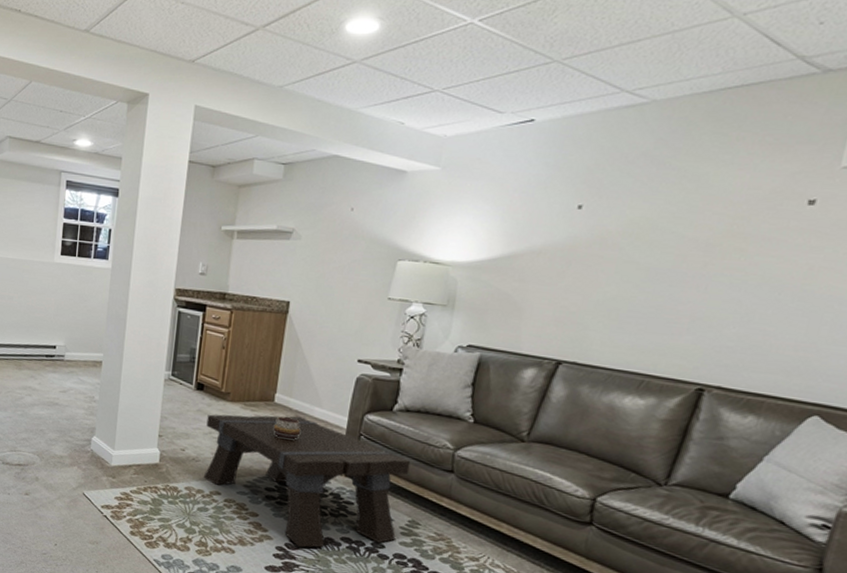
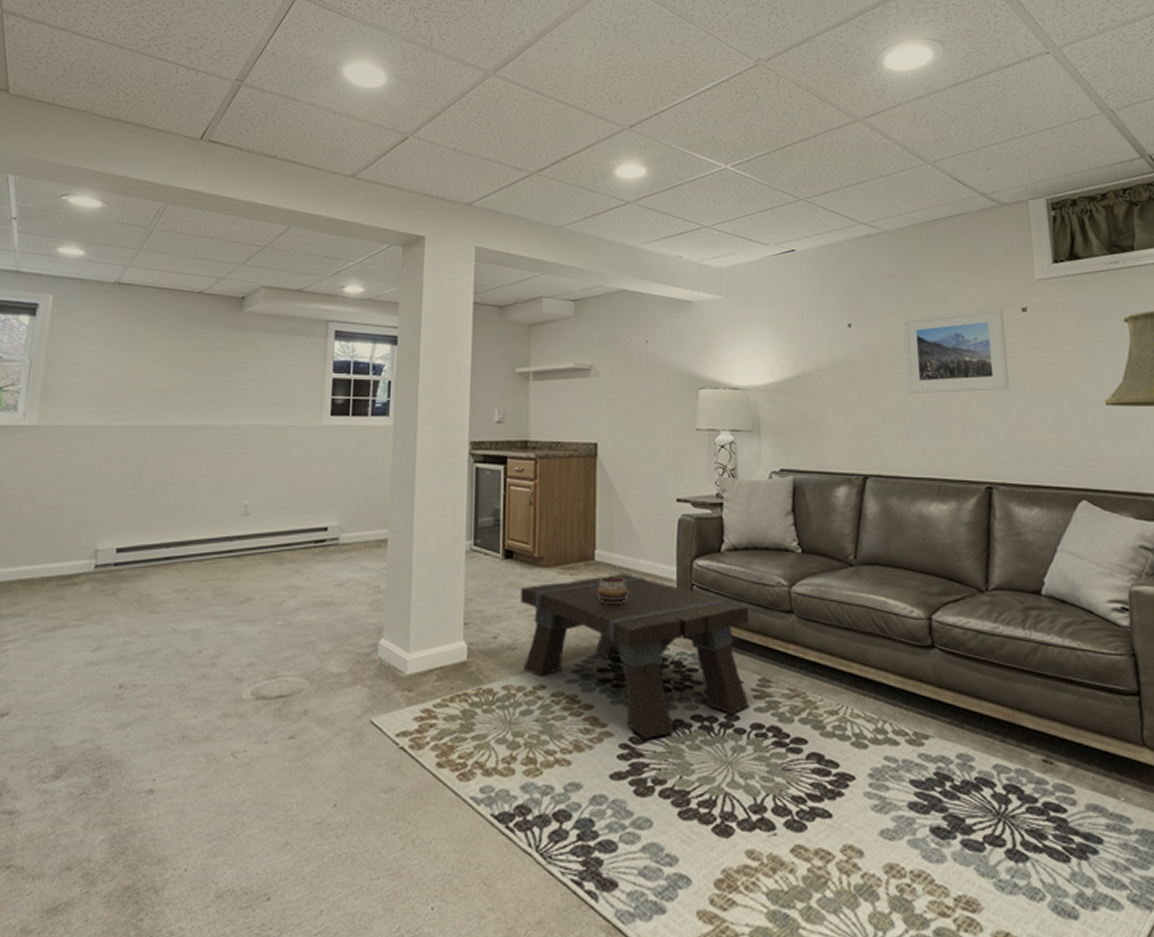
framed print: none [631,197,783,292] -> present [903,308,1010,394]

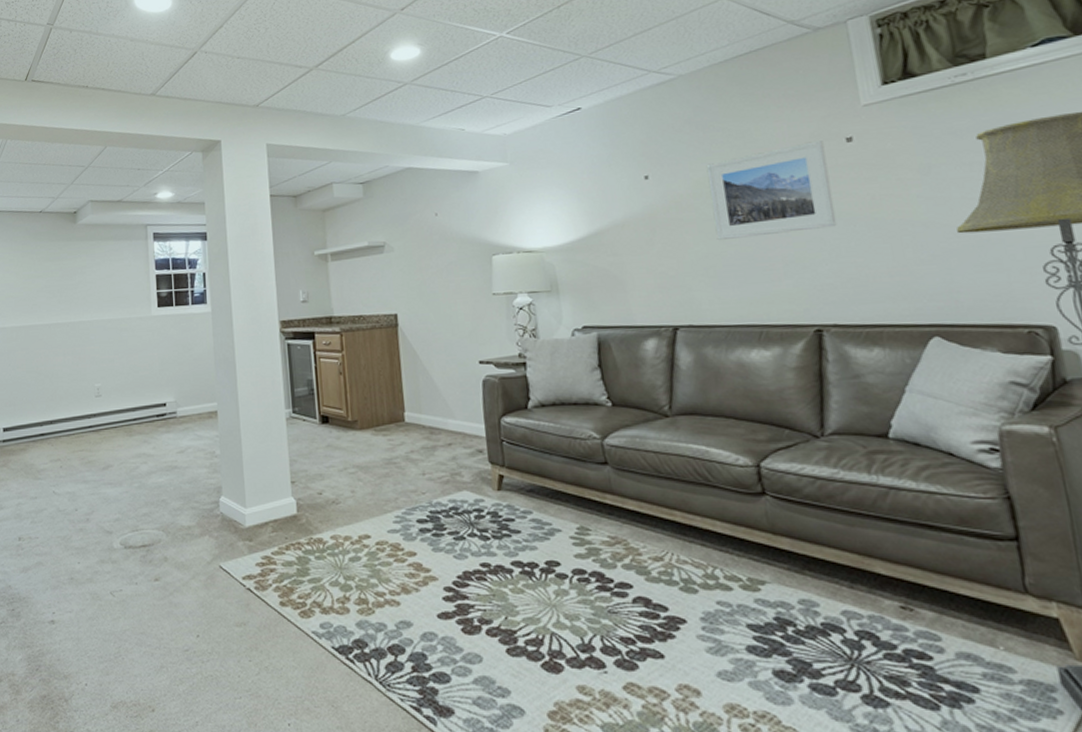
coffee table: present [520,574,749,738] -> none [339,433,569,582]
decorative bowl: present [597,577,629,603] -> none [410,436,440,461]

